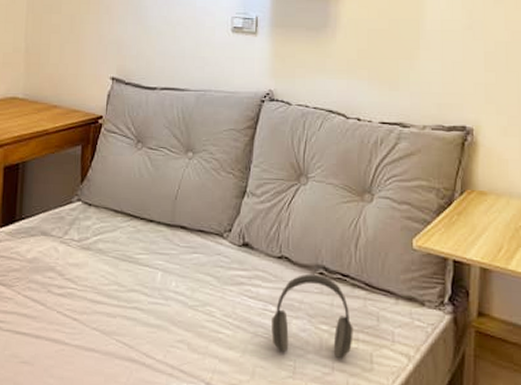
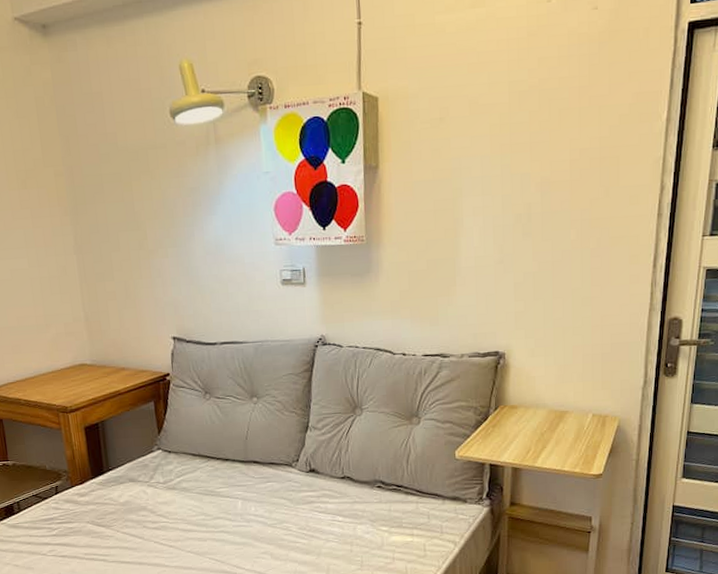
headphones: present [271,273,353,359] -> none [340,488,409,552]

